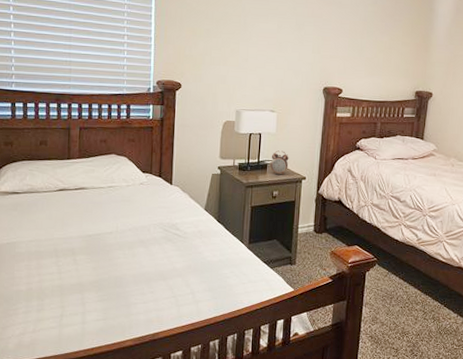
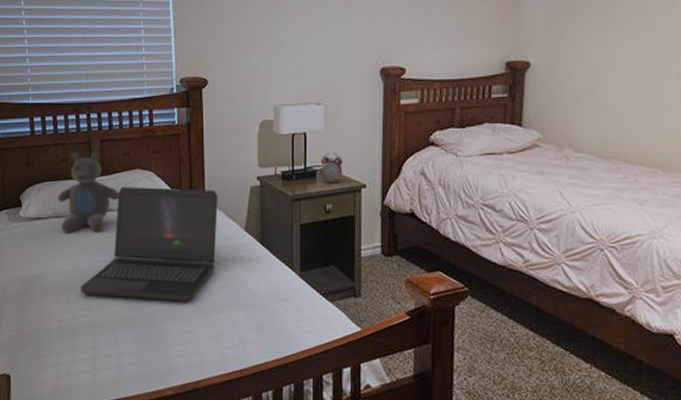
stuffed animal: none [34,136,95,207] -> present [57,151,119,233]
laptop computer: none [52,169,183,269] -> present [81,187,218,303]

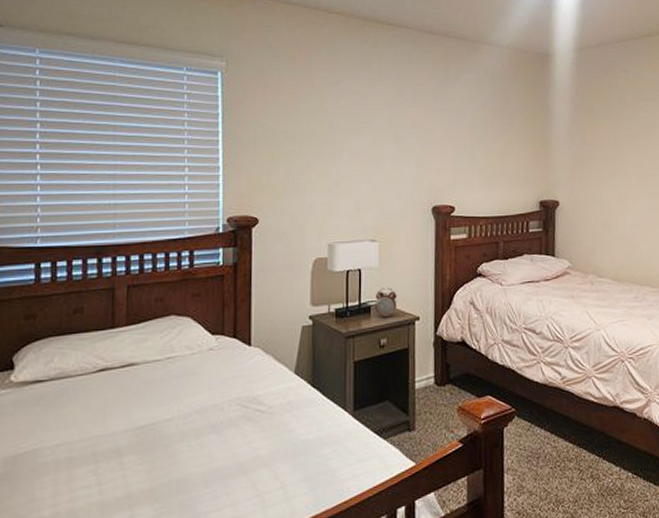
stuffed animal: present [57,151,119,233] -> none [65,298,148,396]
laptop computer: present [81,187,218,303] -> none [88,333,265,469]

